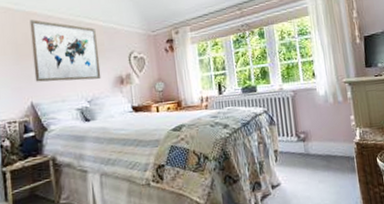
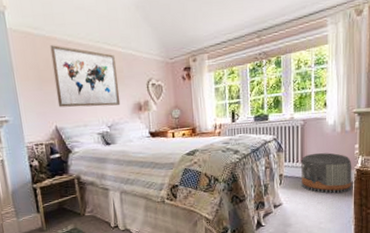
pouf: none [296,125,354,171] -> present [301,152,352,194]

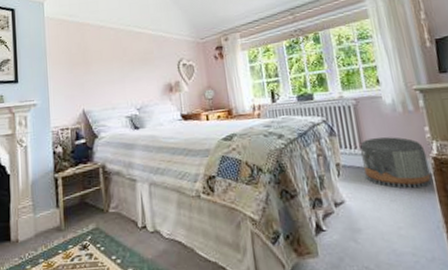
wall art: present [50,45,121,107] -> none [83,30,151,90]

